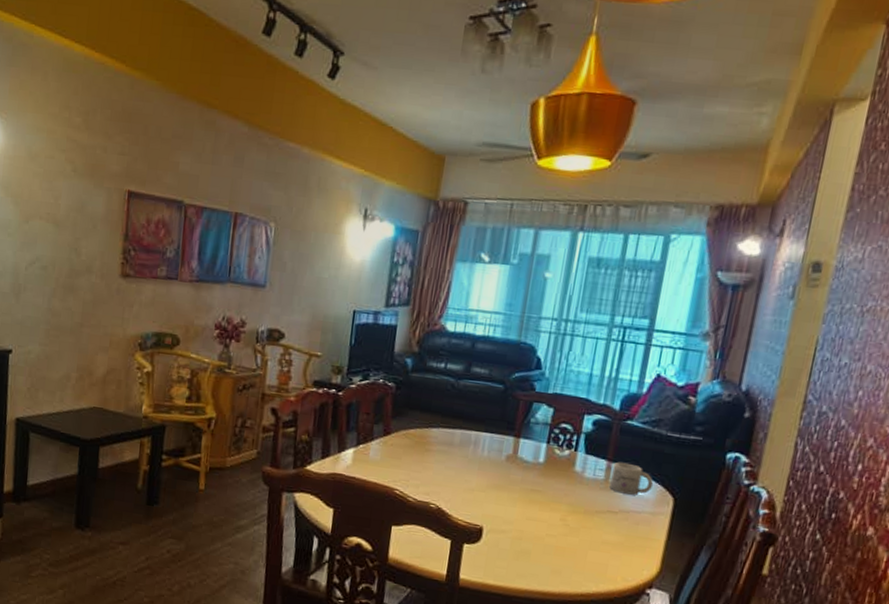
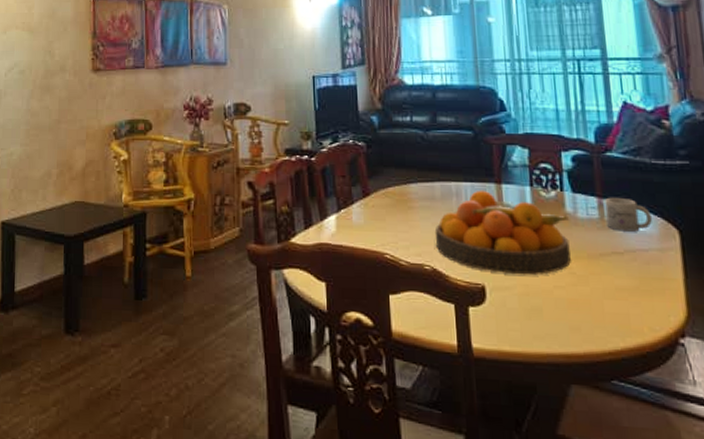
fruit bowl: none [444,441,576,523] -> present [434,190,571,276]

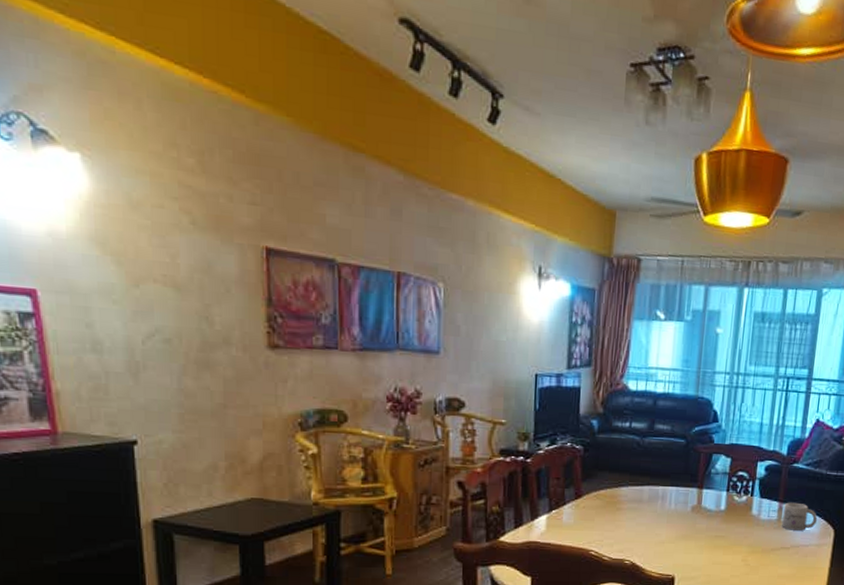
fruit bowl: present [434,190,571,276] -> none [637,494,753,567]

